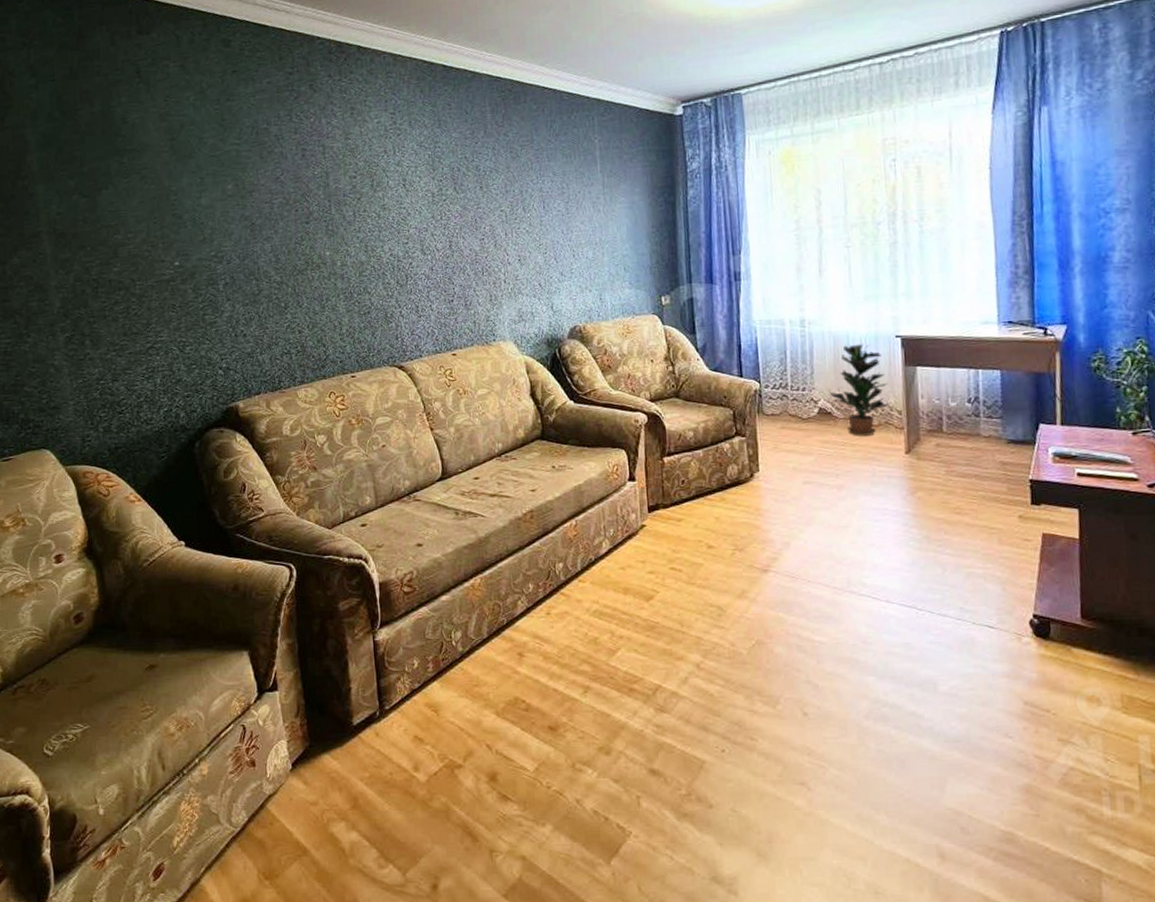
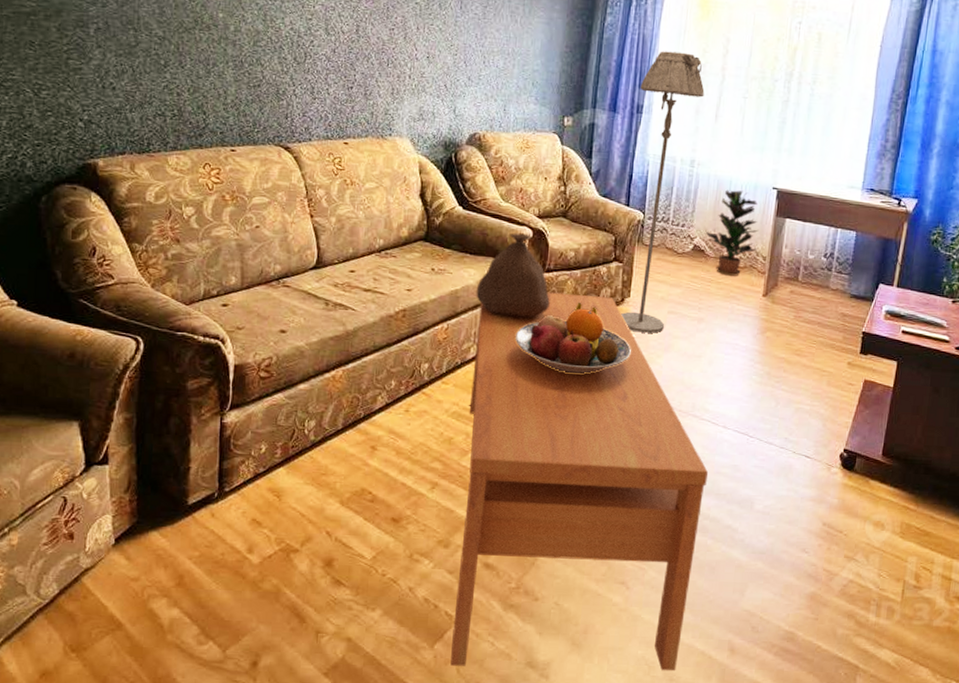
bag: none [599,419,676,506] -> present [476,233,550,318]
coffee table: none [605,474,880,884] -> present [450,292,708,672]
fruit bowl: none [645,482,770,559] -> present [514,302,631,374]
floor lamp: none [734,211,803,508] -> present [621,51,705,333]

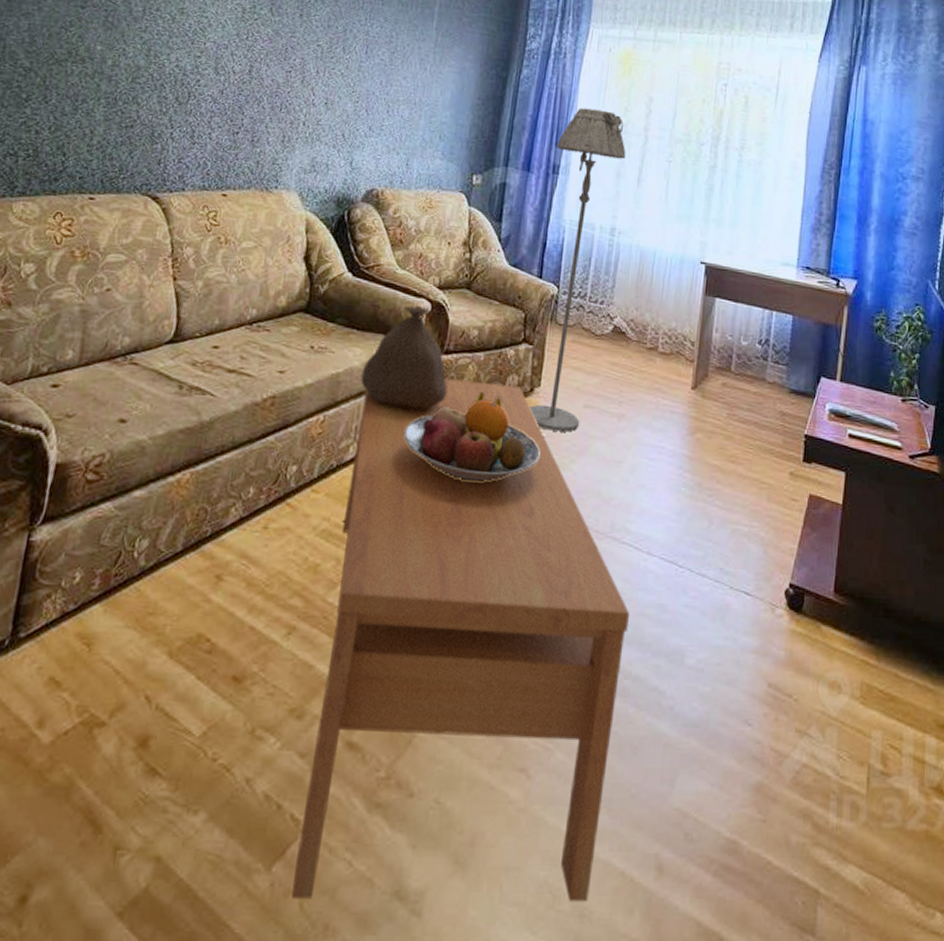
potted plant: present [706,189,759,276] -> none [628,263,686,364]

